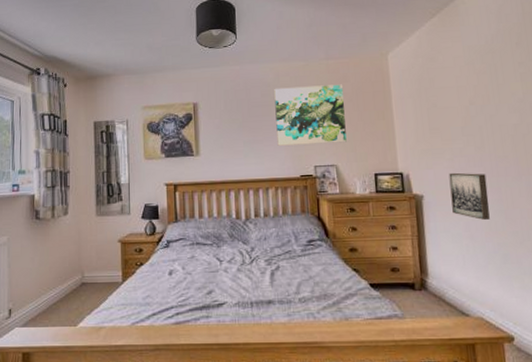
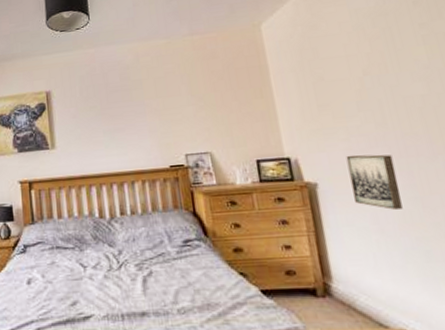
wall art: present [274,84,347,146] -> none [134,61,221,134]

